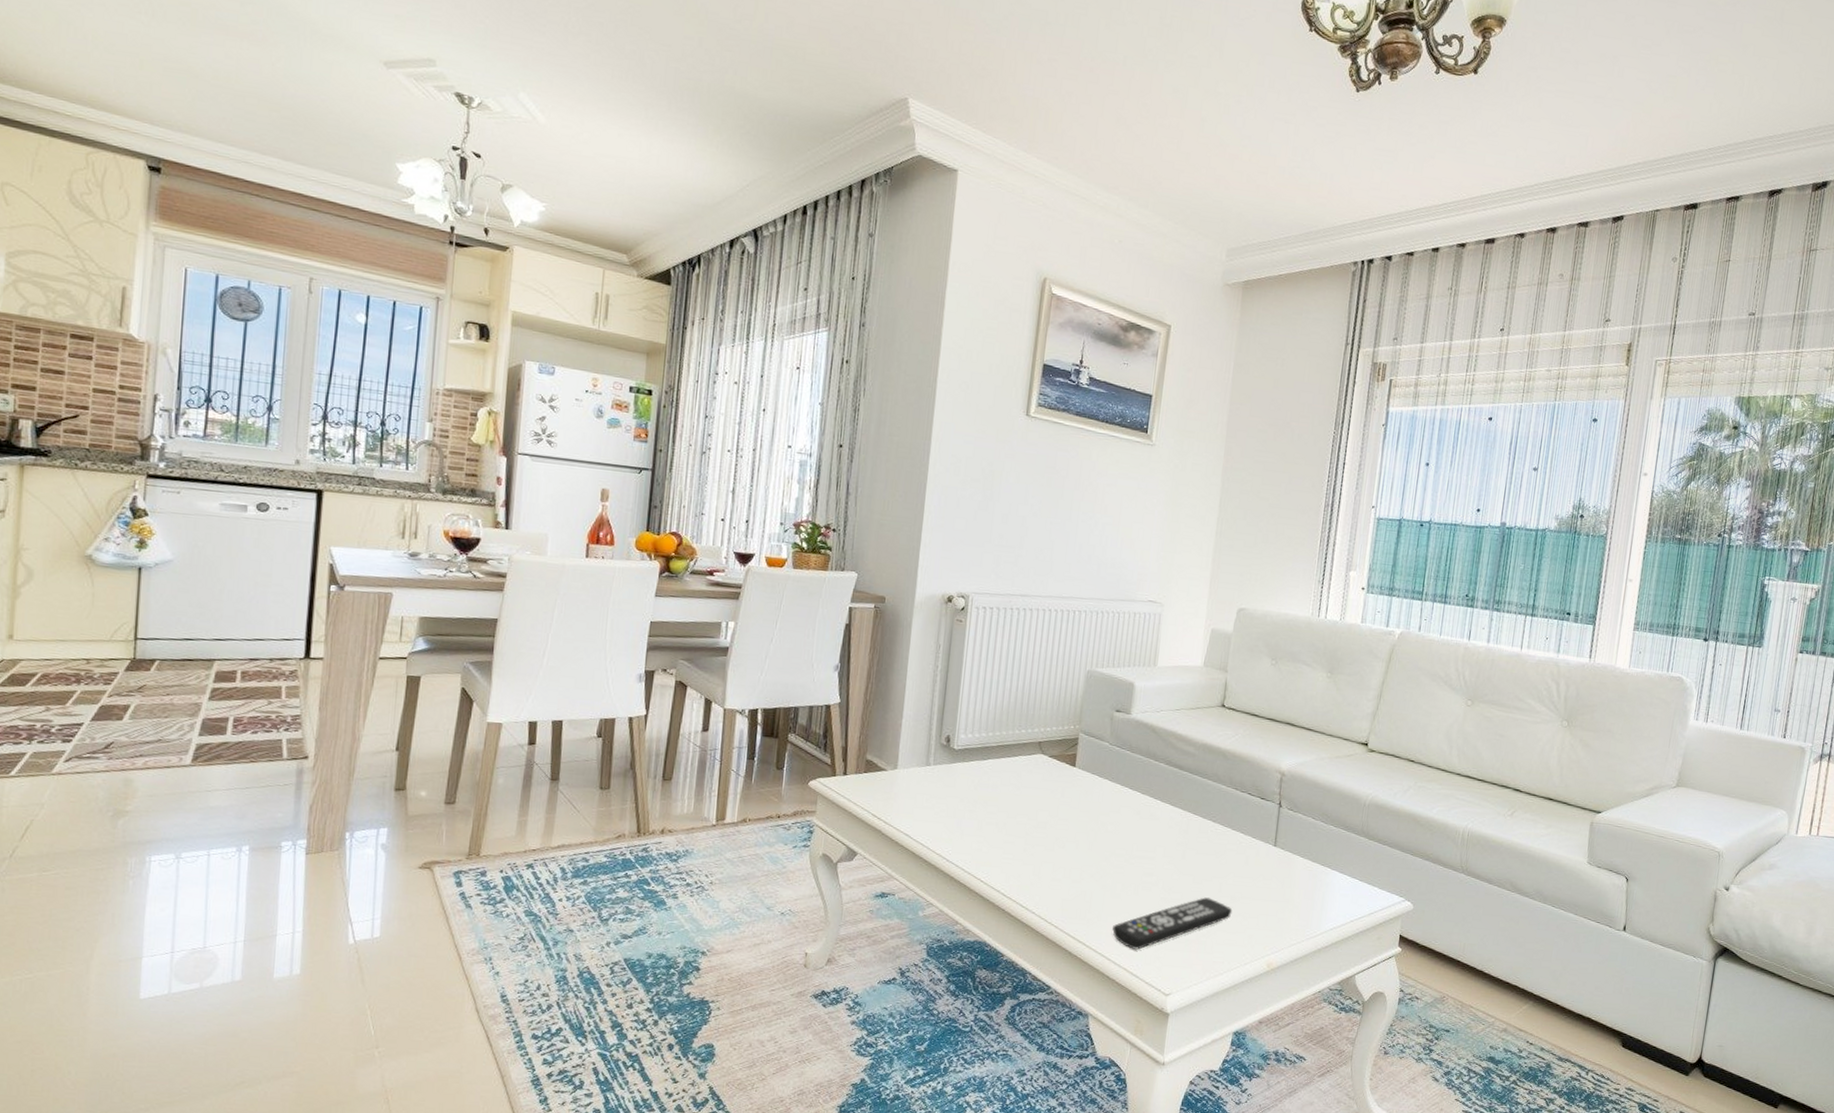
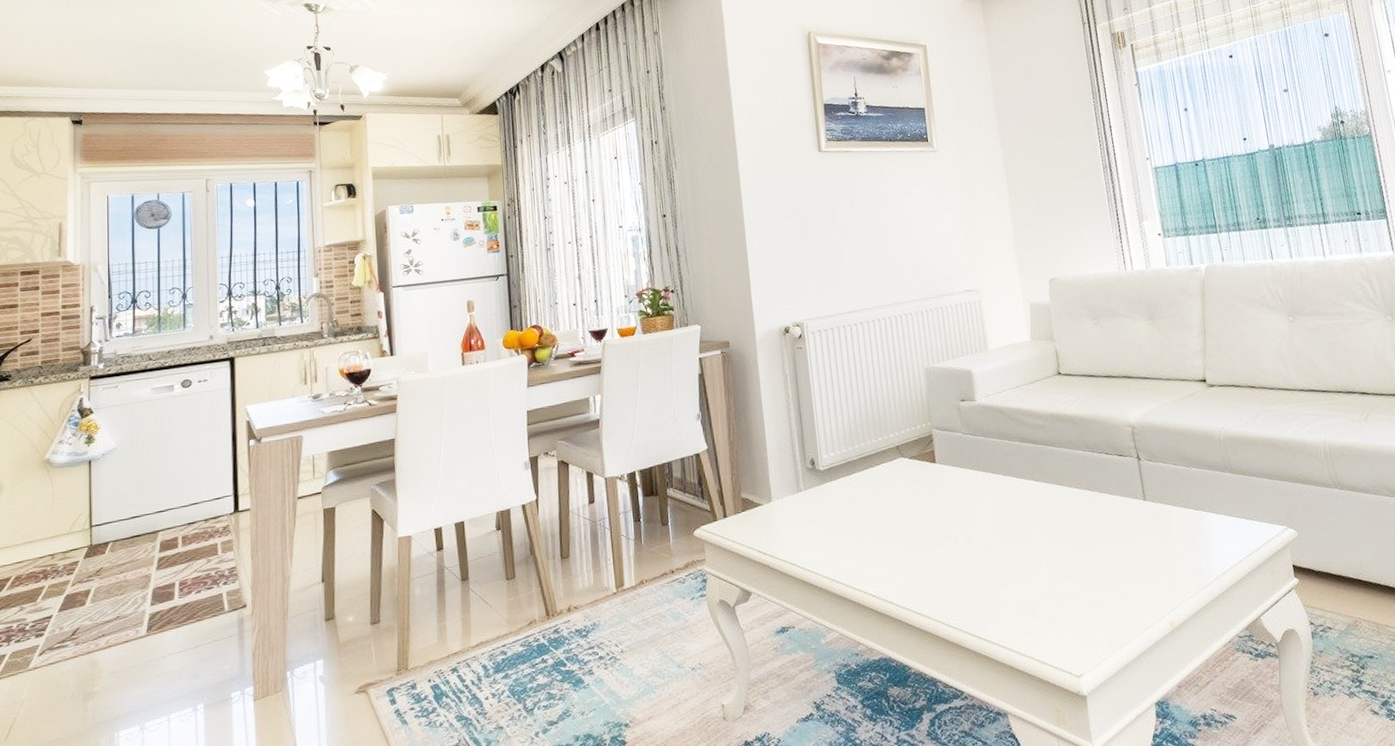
remote control: present [1112,897,1233,950] -> none [1009,566,1122,636]

